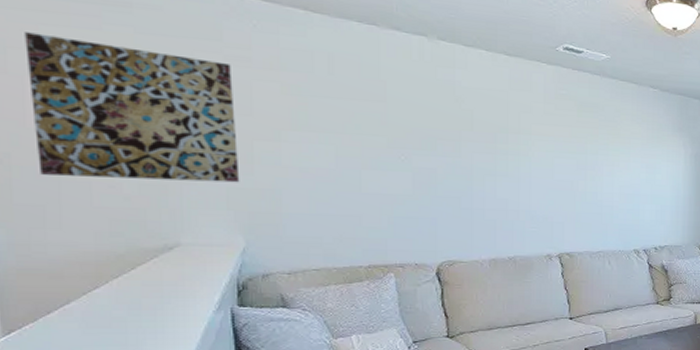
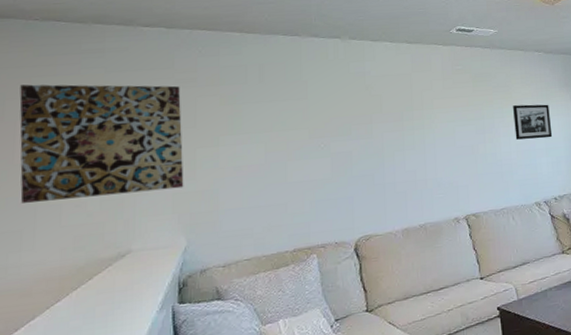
picture frame: none [619,144,660,185] -> present [513,104,553,140]

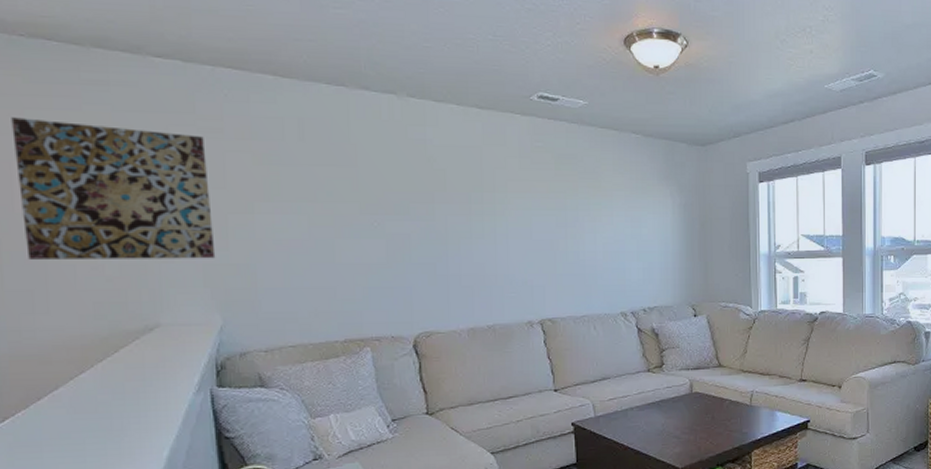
picture frame: present [513,104,553,140] -> none [602,197,646,239]

